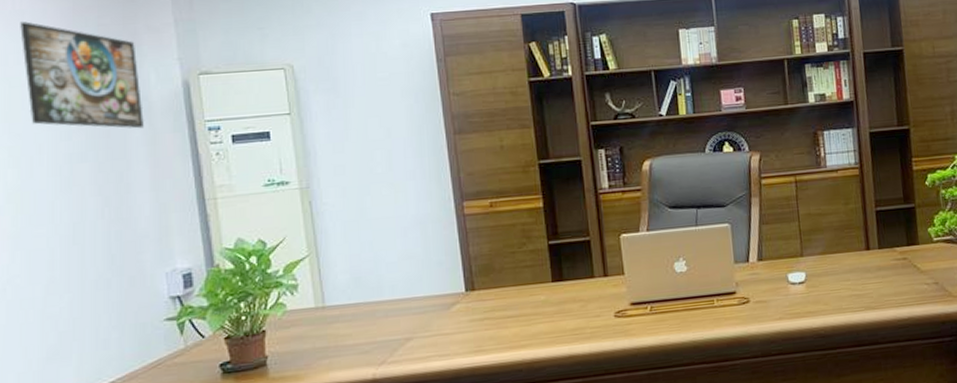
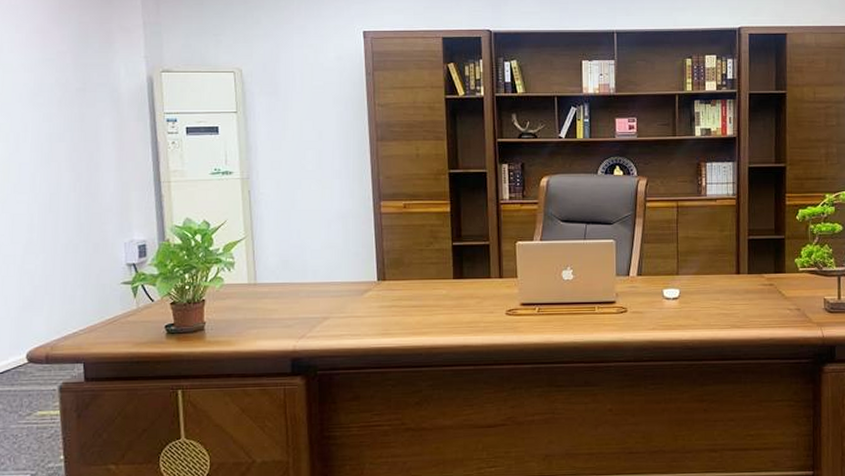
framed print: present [20,21,144,129] -> none [14,15,113,116]

